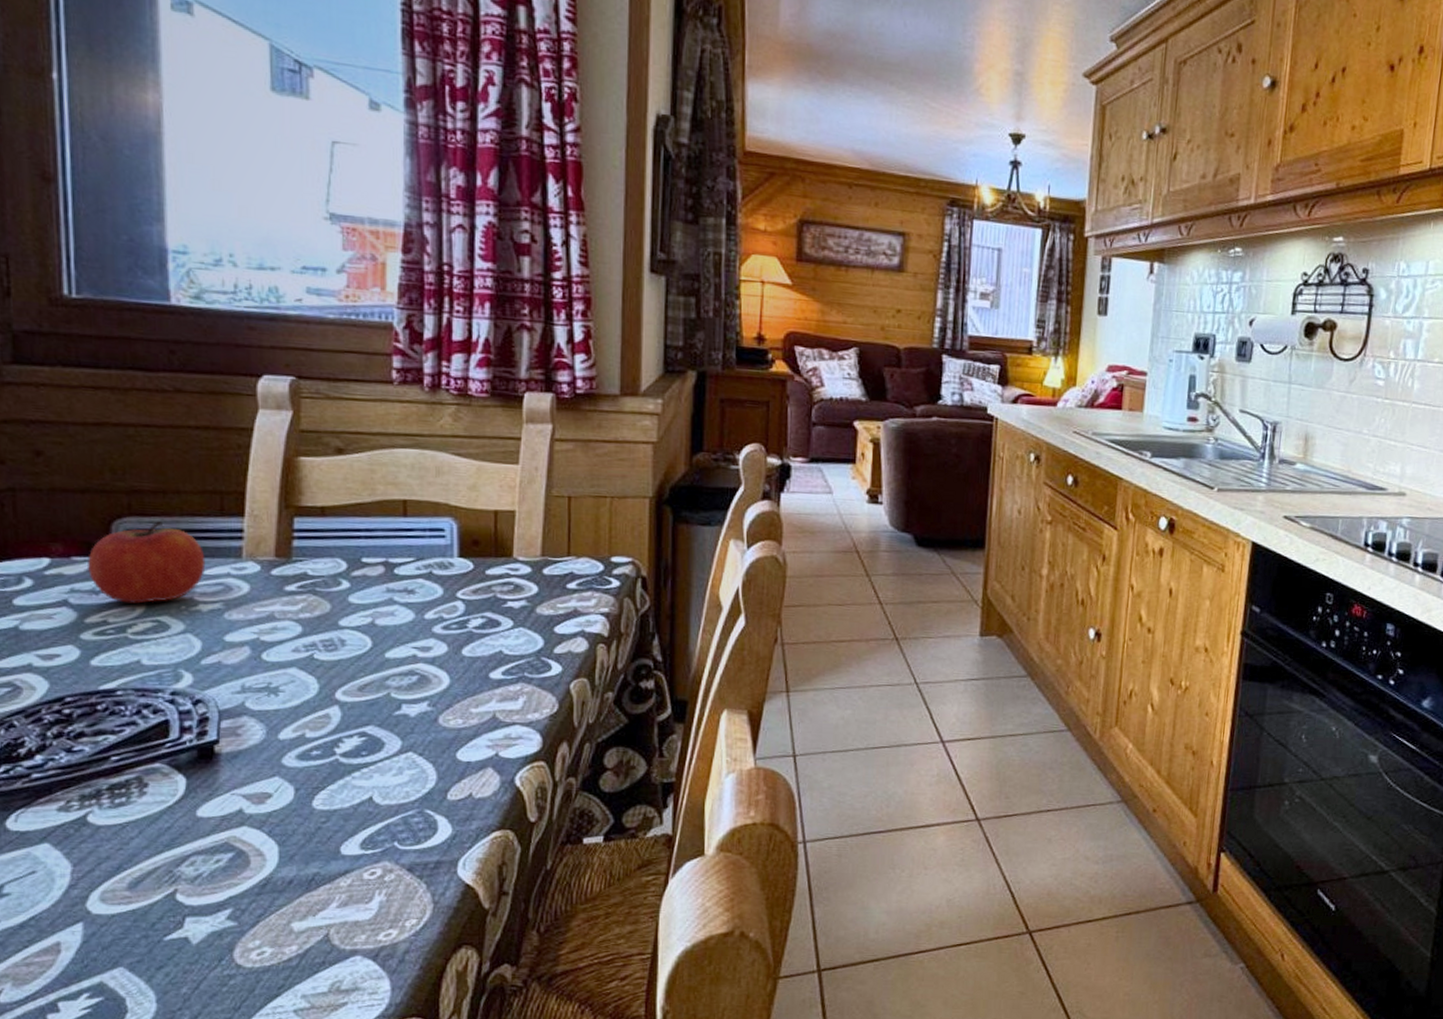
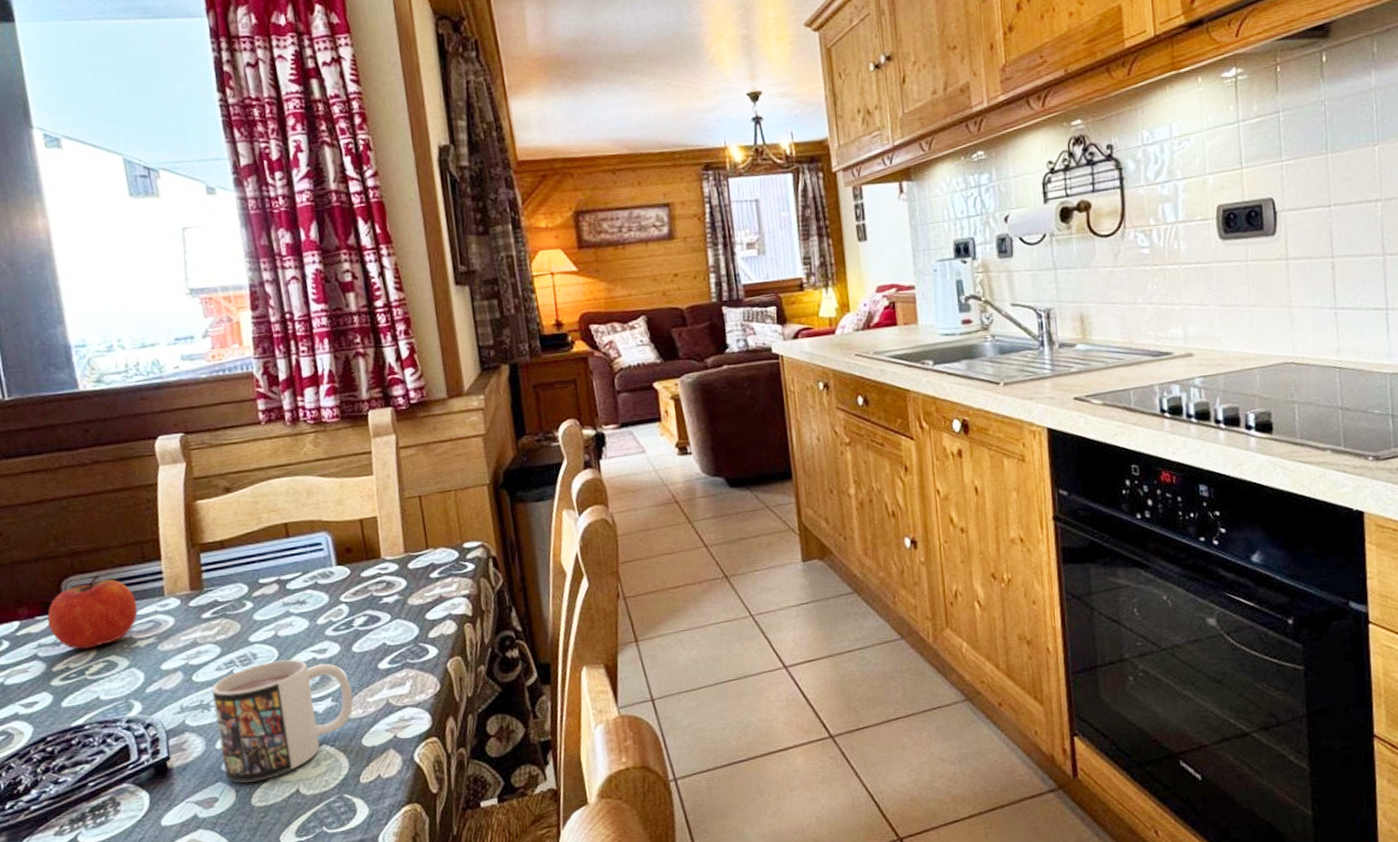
mug: none [283,651,454,781] -> present [211,659,353,783]

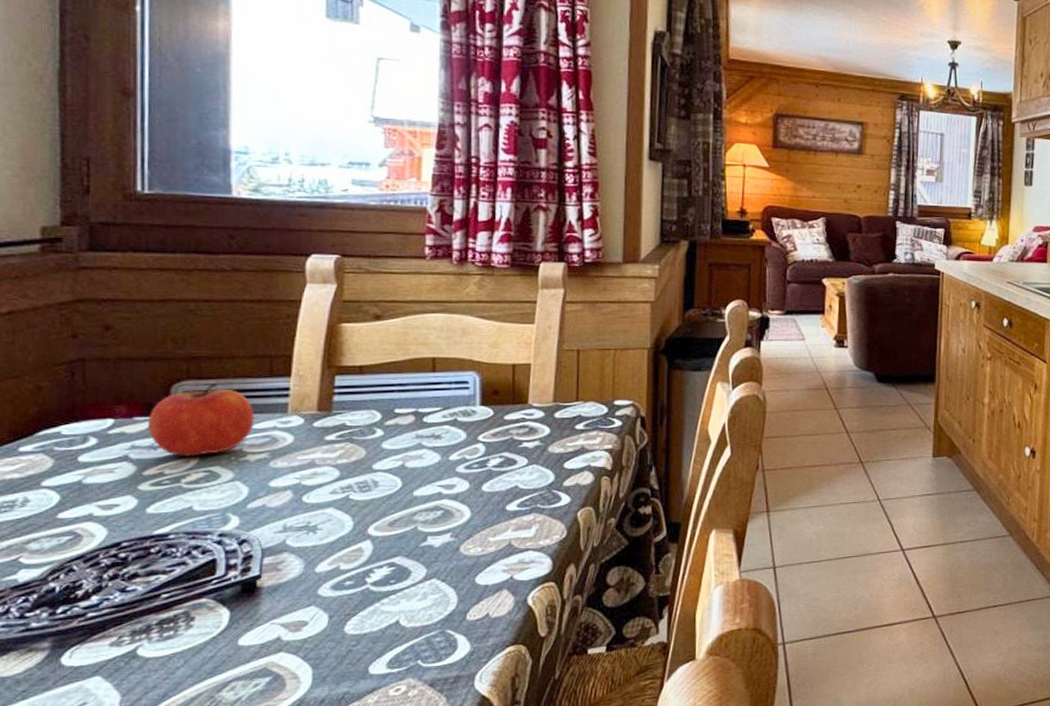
mug: present [211,659,353,783] -> none [320,491,474,609]

